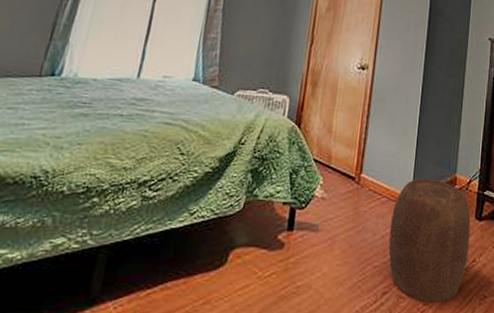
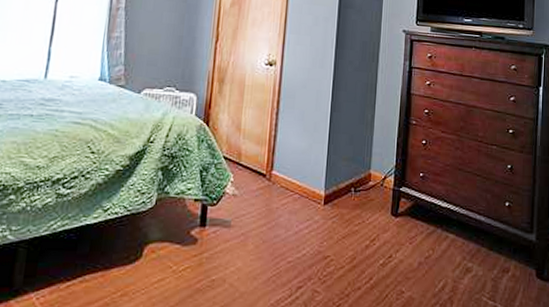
stool: present [388,178,471,303] -> none [302,175,386,297]

